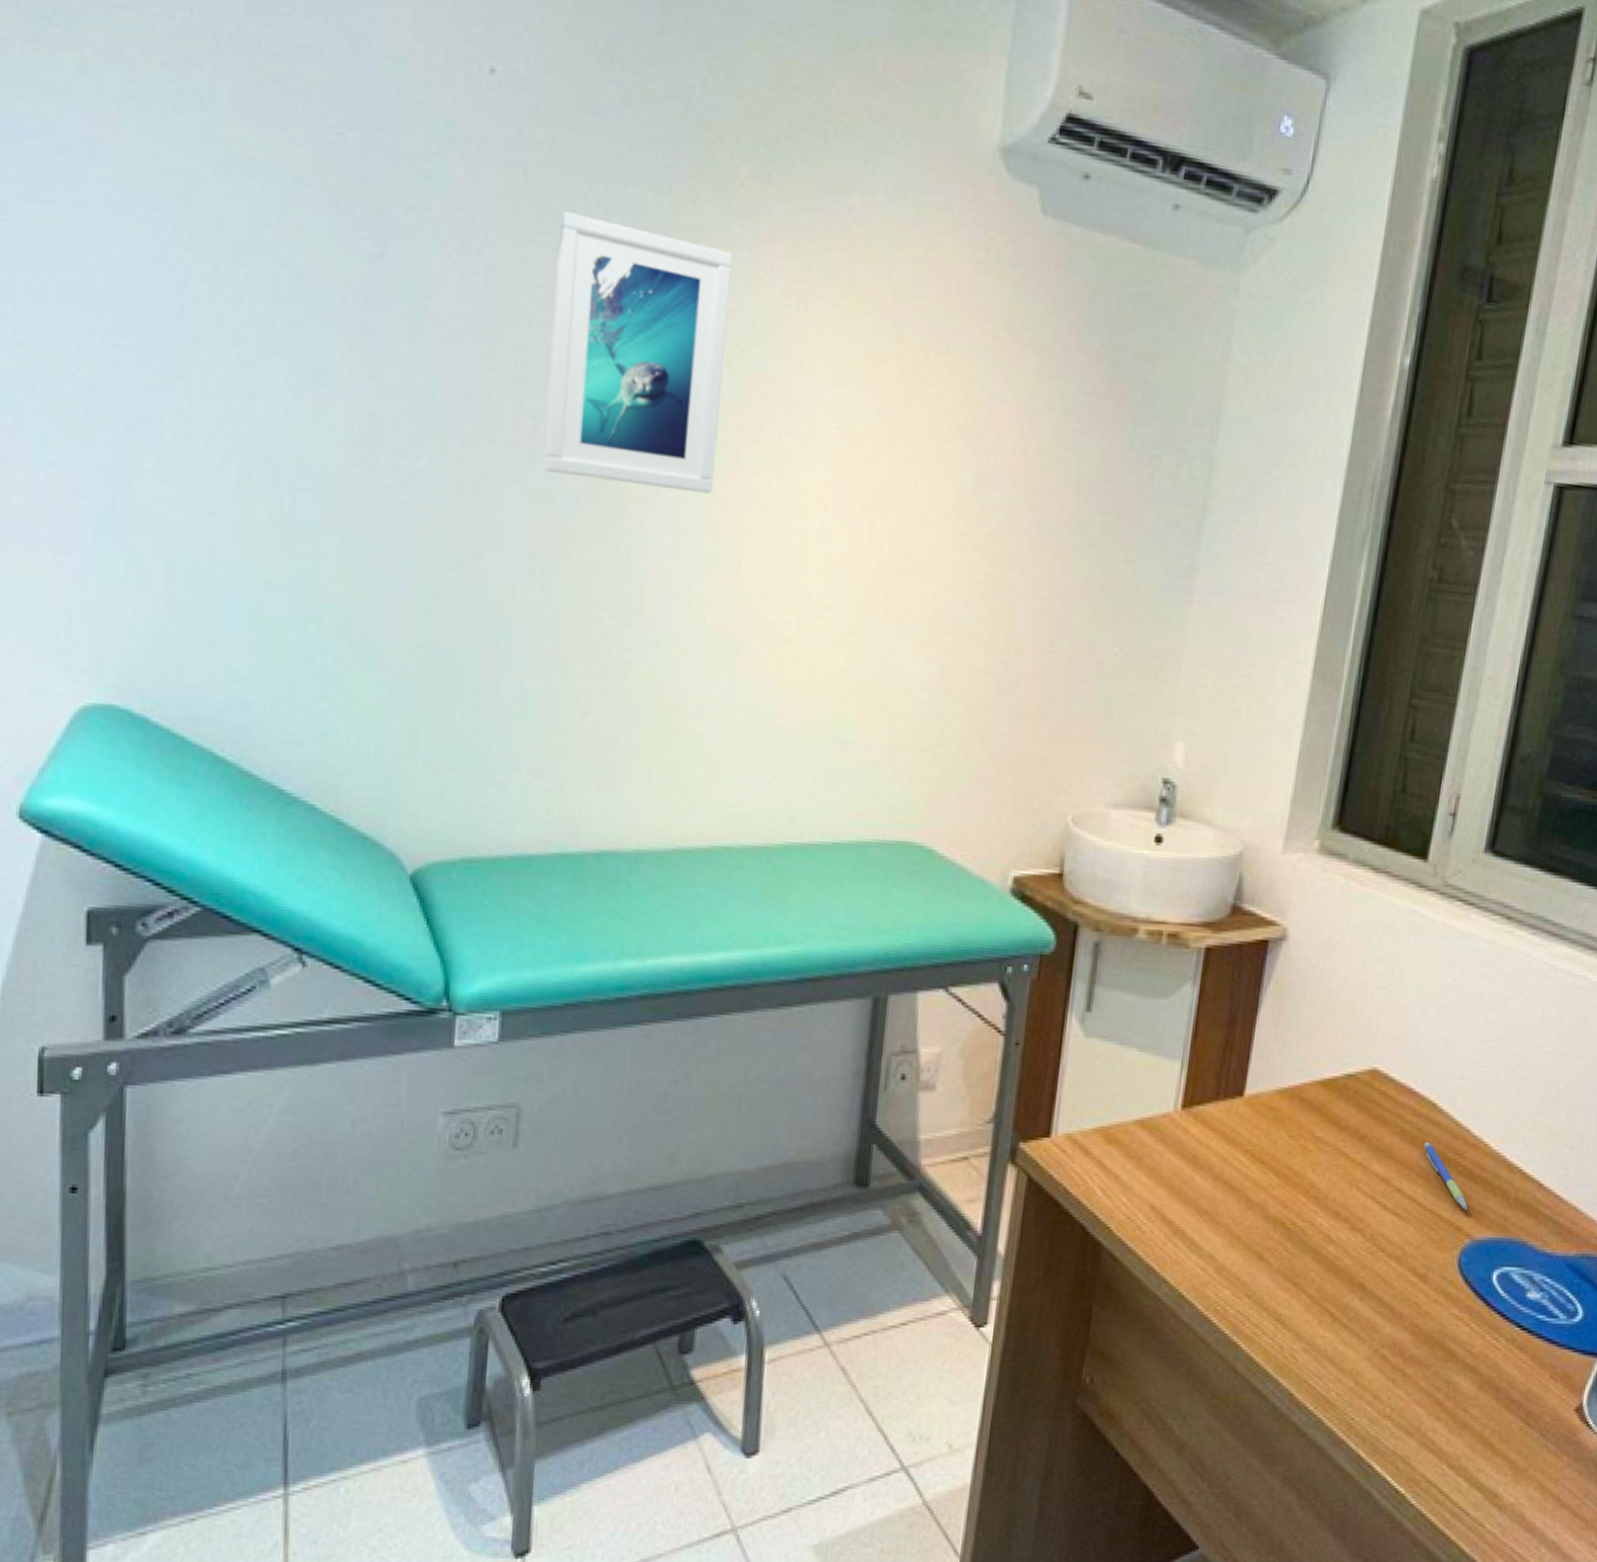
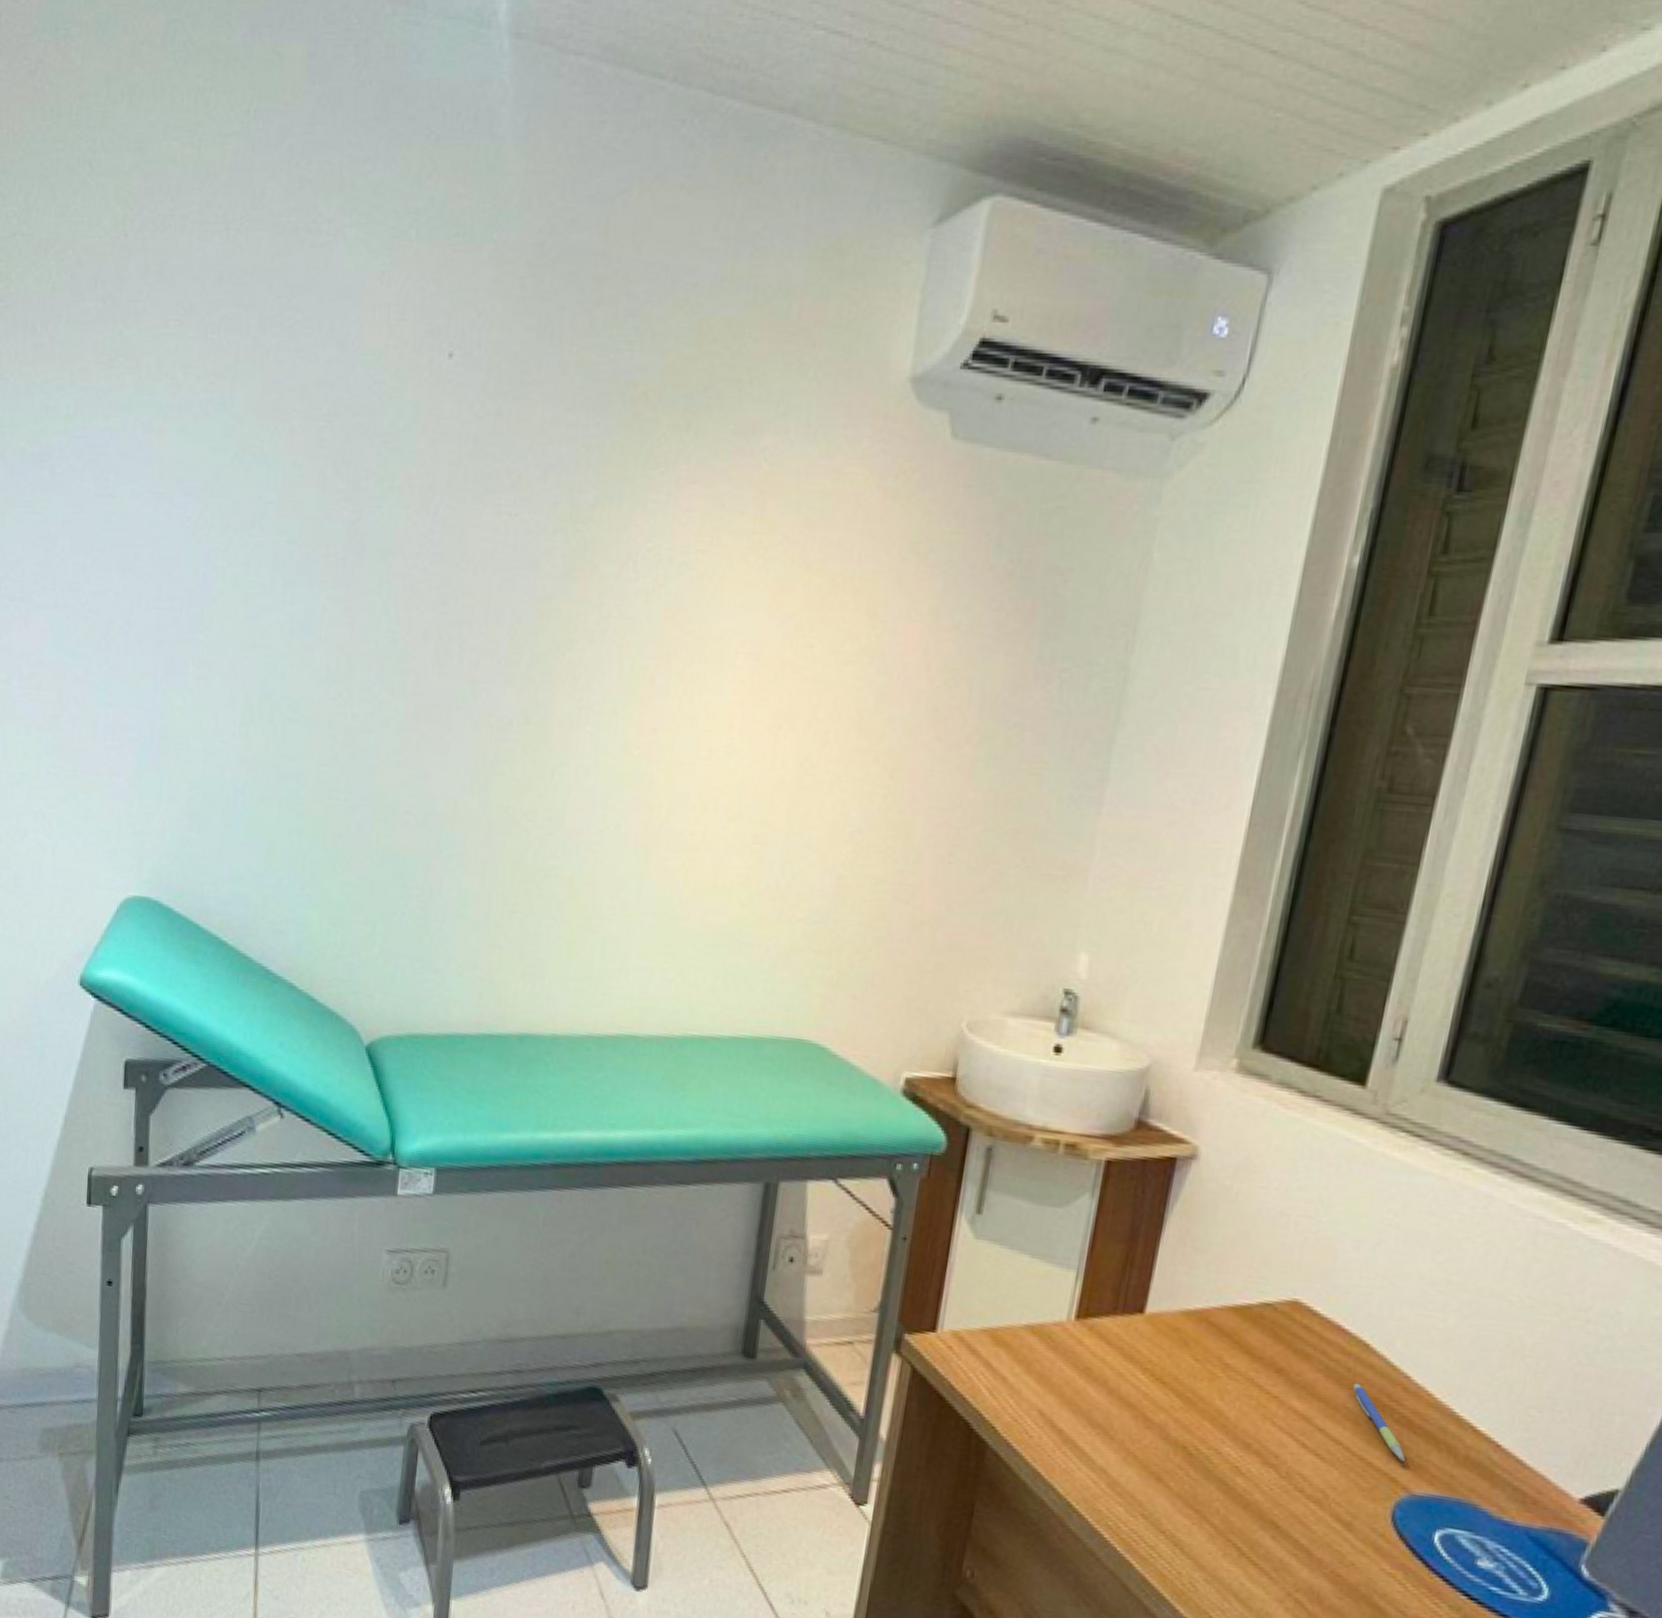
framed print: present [543,212,733,494] -> none [483,472,653,717]

